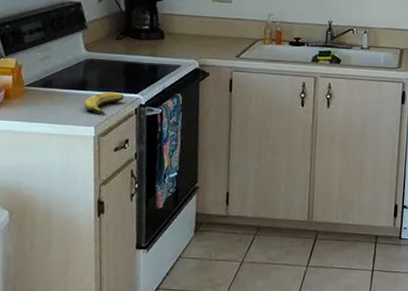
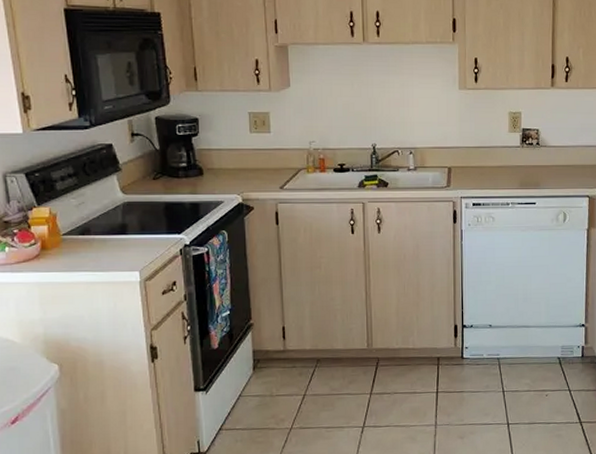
banana: present [84,92,124,115] -> none [126,234,167,259]

